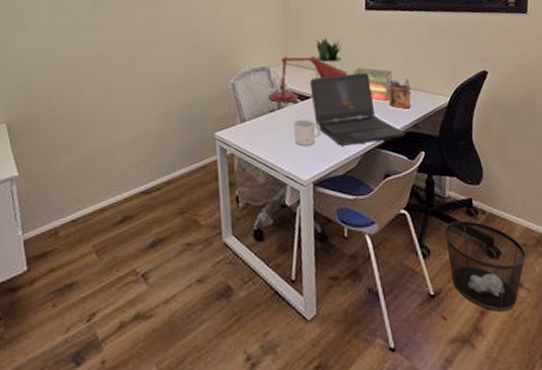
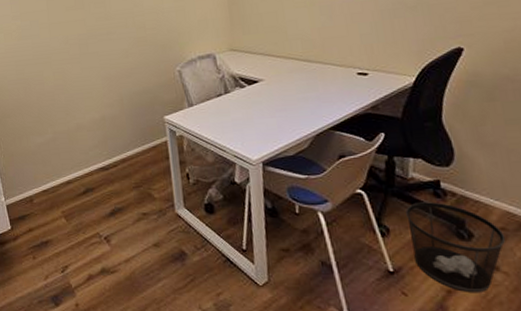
desk lamp: present [269,55,348,104] -> none [215,40,298,88]
mug: present [293,119,321,146] -> none [241,102,270,128]
laptop computer: present [309,72,406,146] -> none [256,54,363,128]
planter: present [314,37,344,79] -> none [262,22,294,64]
books: present [351,67,393,102] -> none [301,50,349,84]
desk organizer: present [387,78,411,109] -> none [342,59,370,91]

